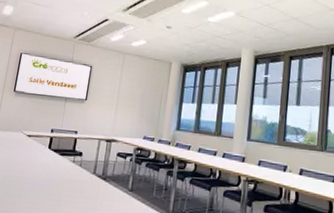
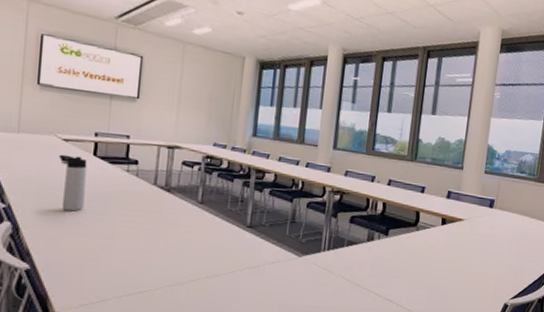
thermos bottle: none [20,148,44,197] -> present [58,154,88,212]

